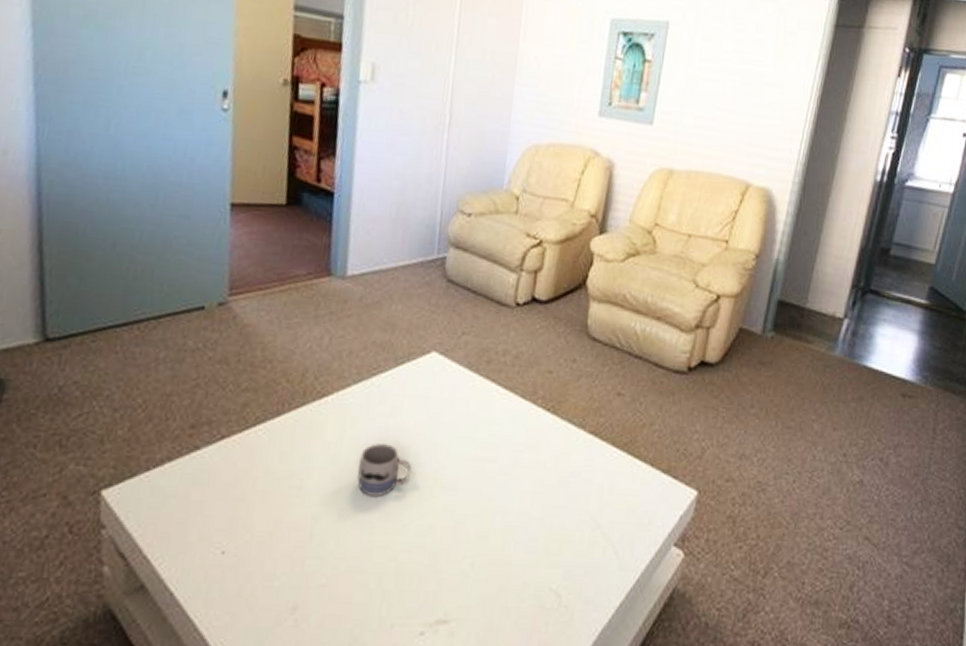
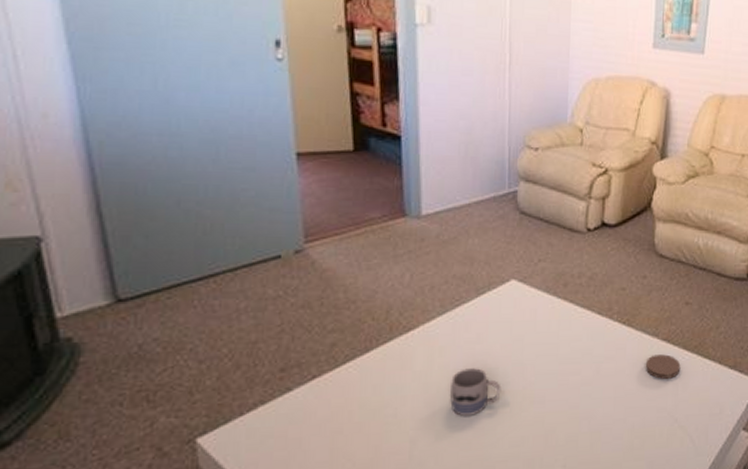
coaster: none [569,448,608,478] -> present [646,354,681,379]

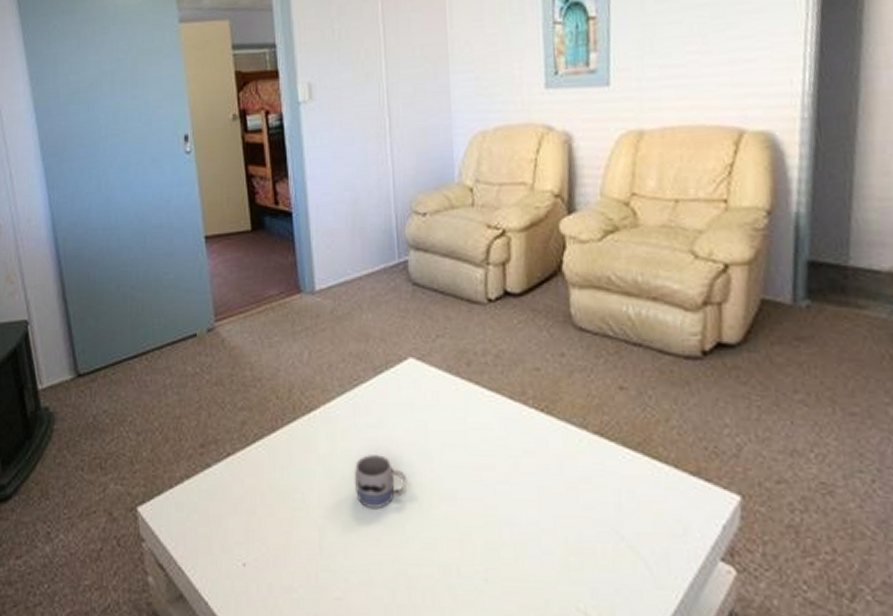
coaster: present [646,354,681,379] -> none [575,451,622,483]

